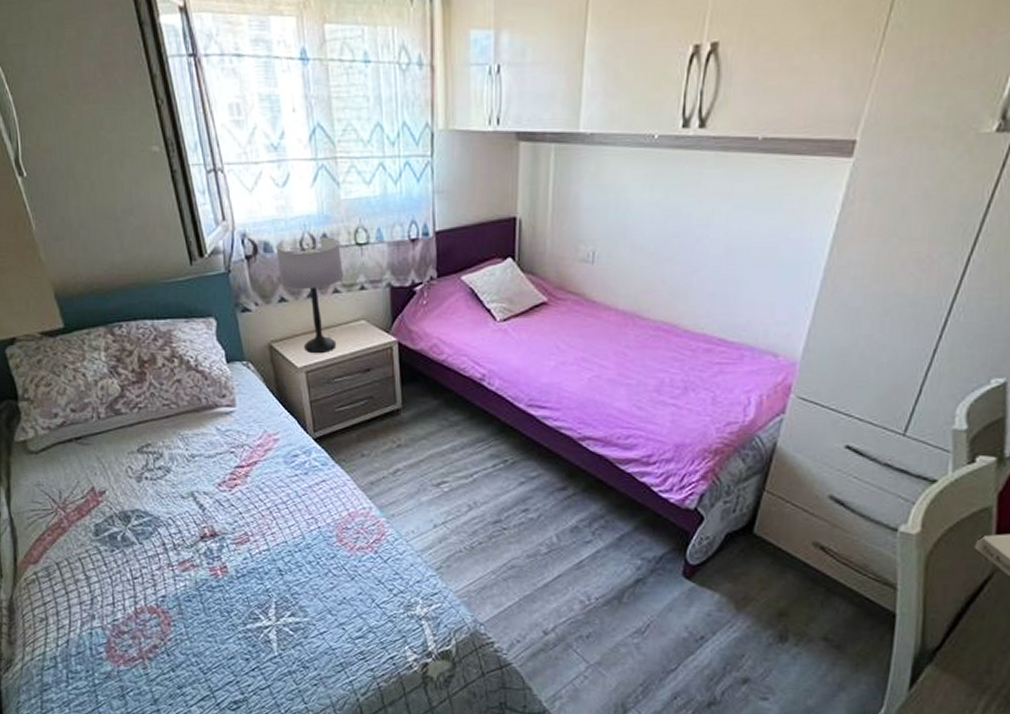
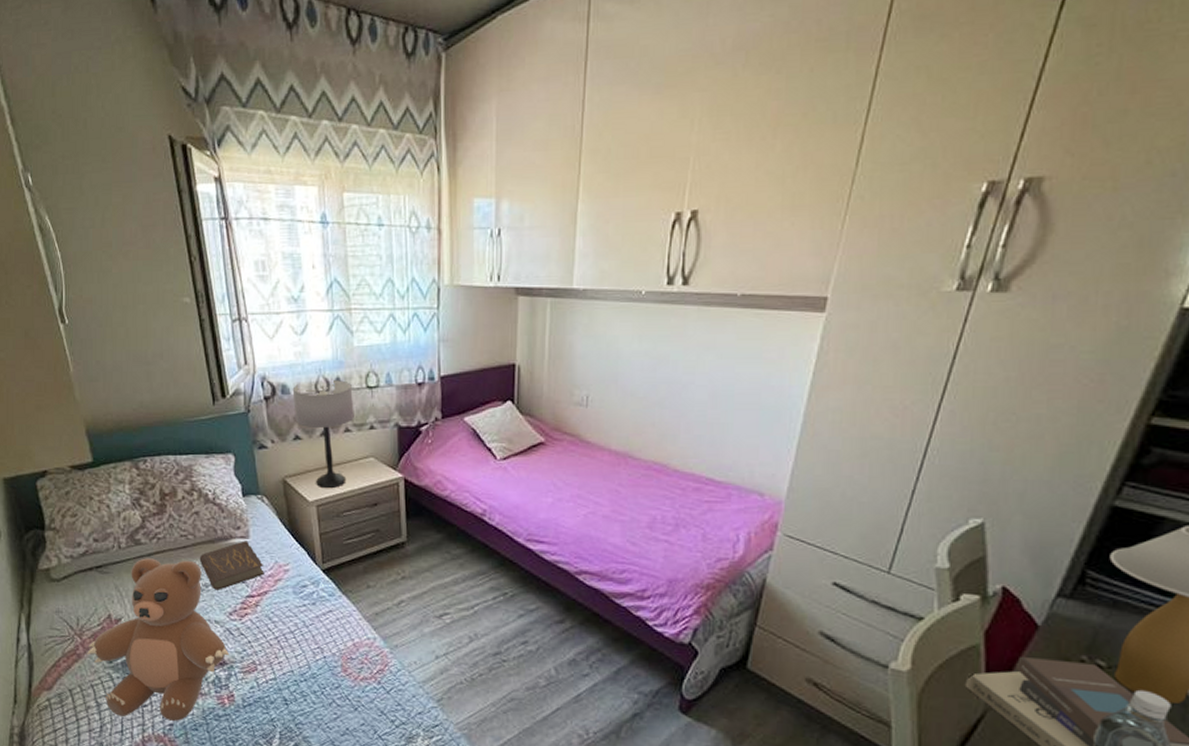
teddy bear: none [72,428,221,594] -> present [87,558,230,722]
book: none [184,409,253,461] -> present [199,540,264,590]

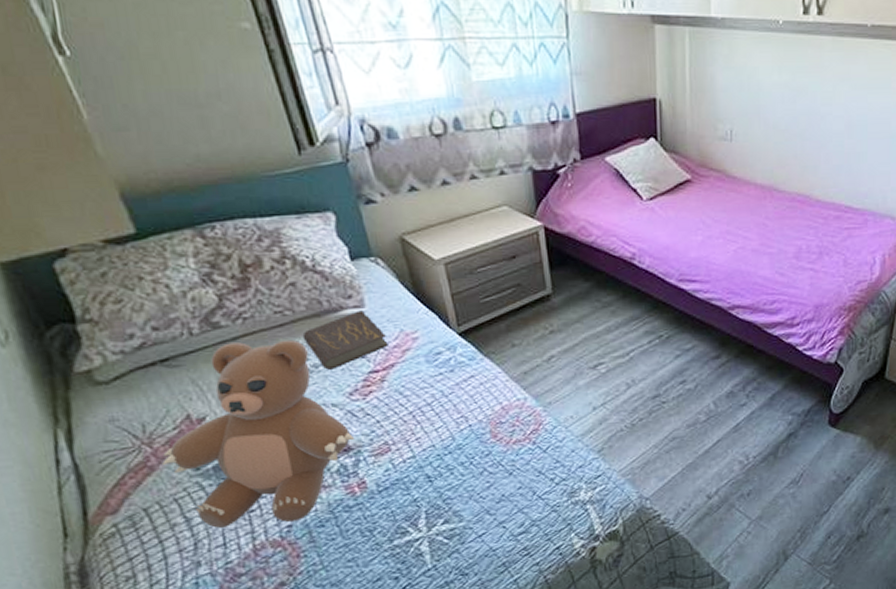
table lamp: present [292,379,356,488] -> none [401,119,482,243]

